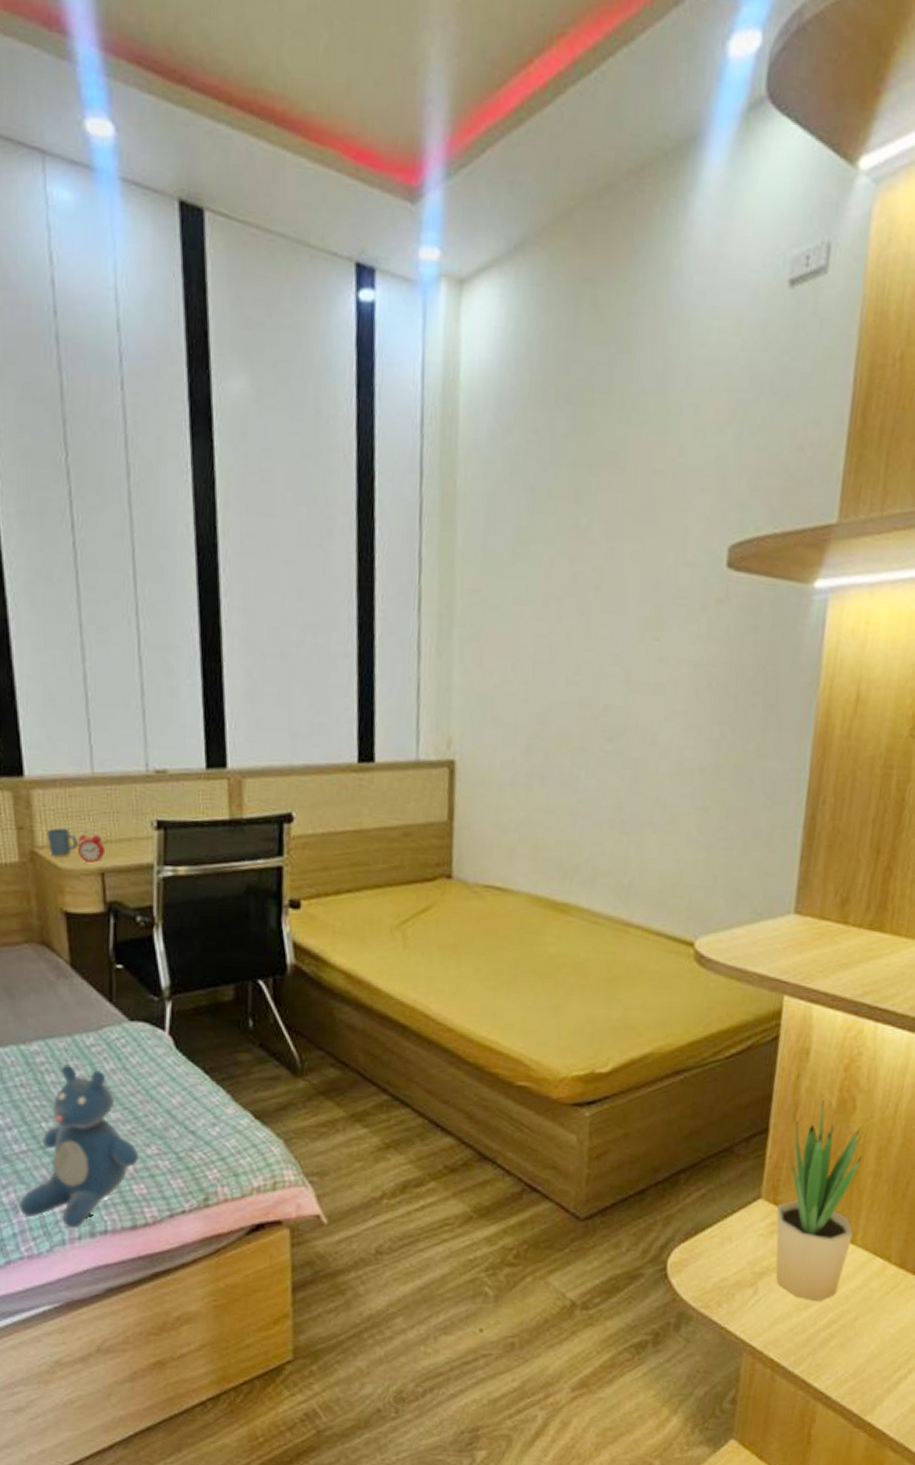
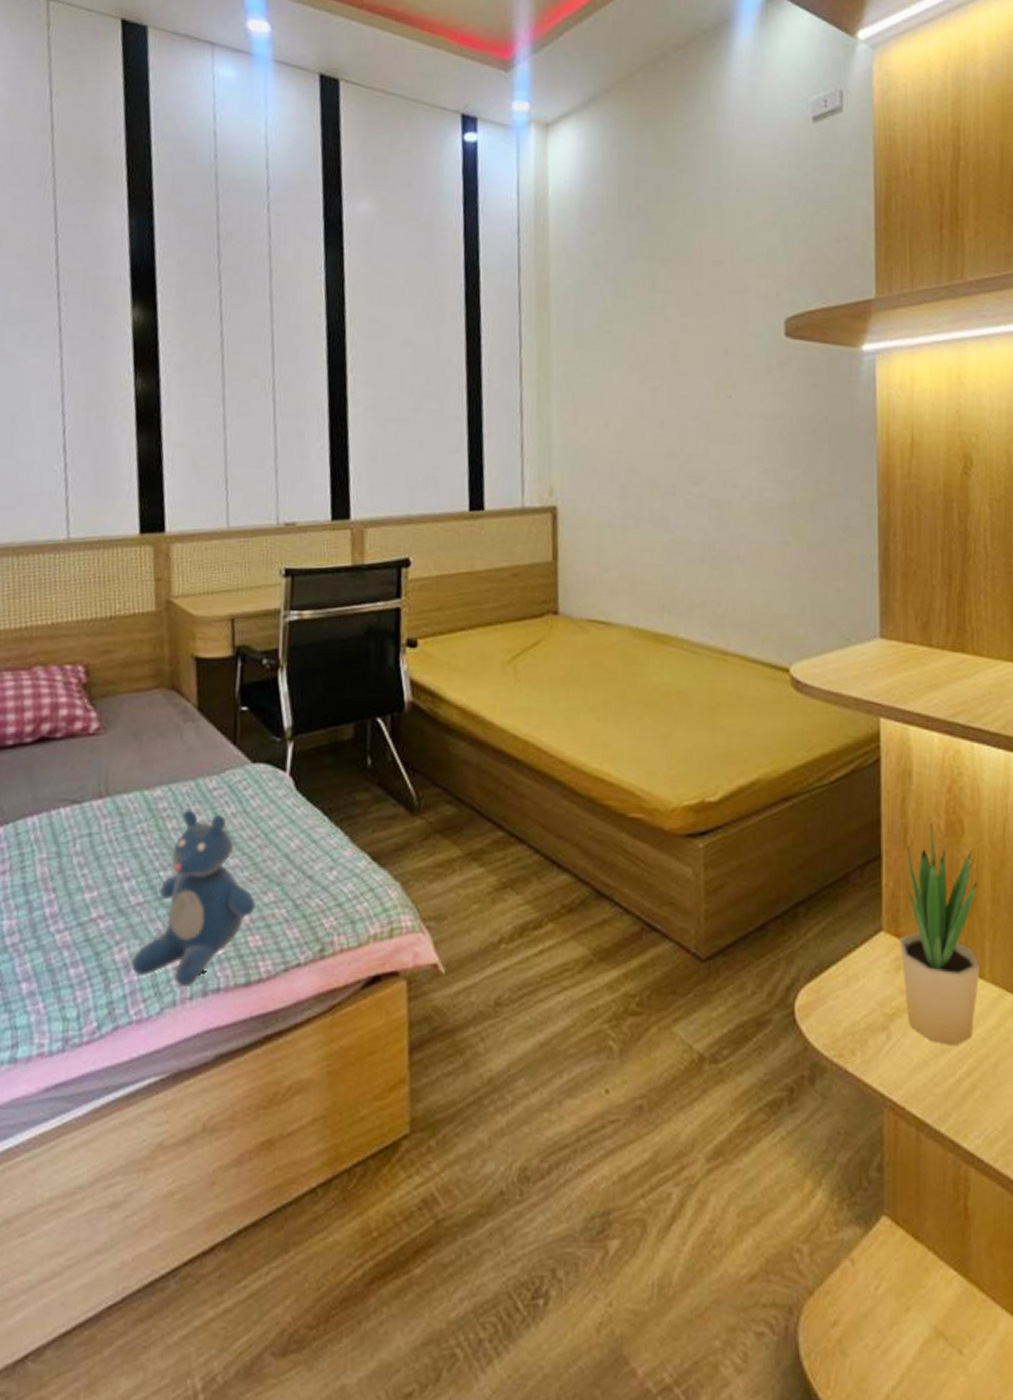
mug: present [47,827,79,858] -> none [182,578,212,606]
alarm clock: present [77,829,104,865] -> none [210,579,236,611]

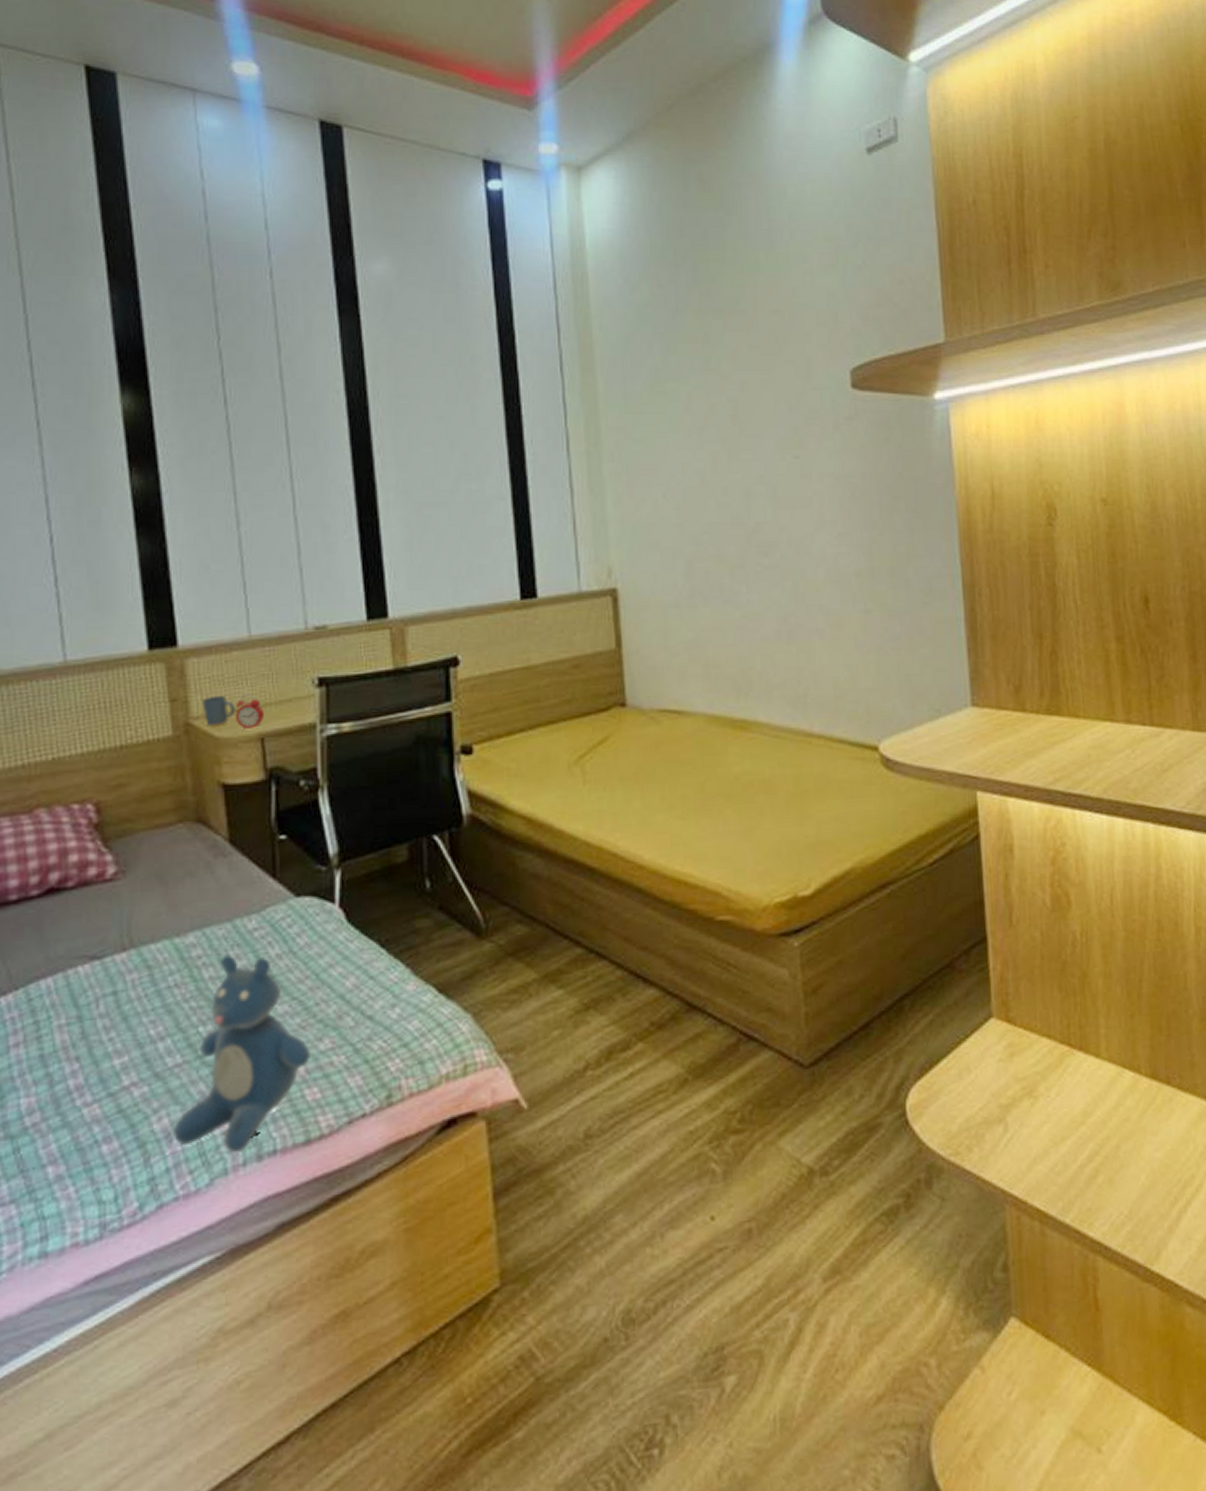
mug: none [182,578,212,606] -> present [202,695,236,727]
alarm clock: none [210,579,236,611] -> present [235,694,264,730]
potted plant: present [899,823,980,1045] -> none [1010,898,1096,1131]

